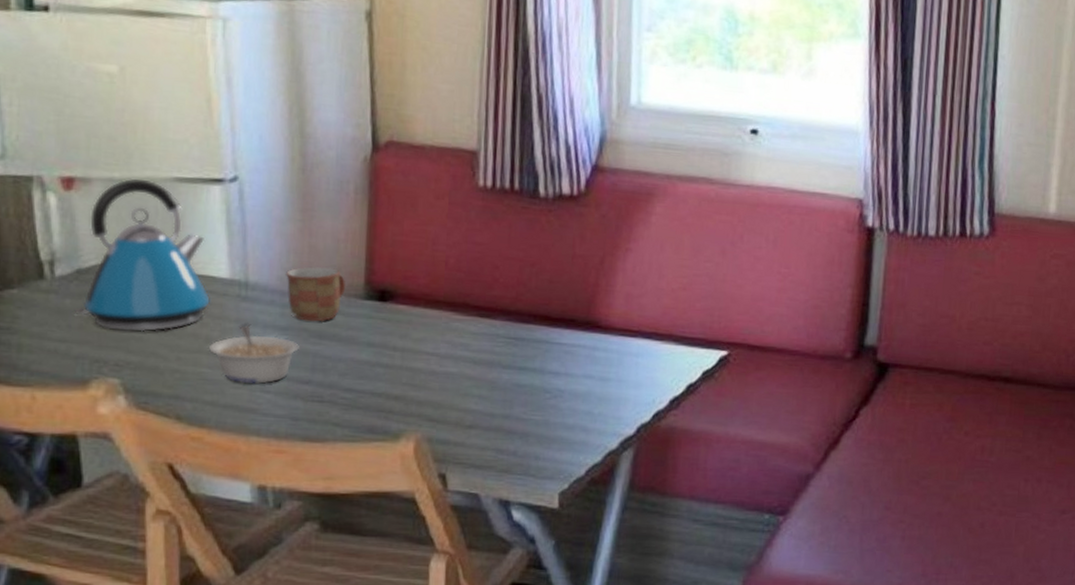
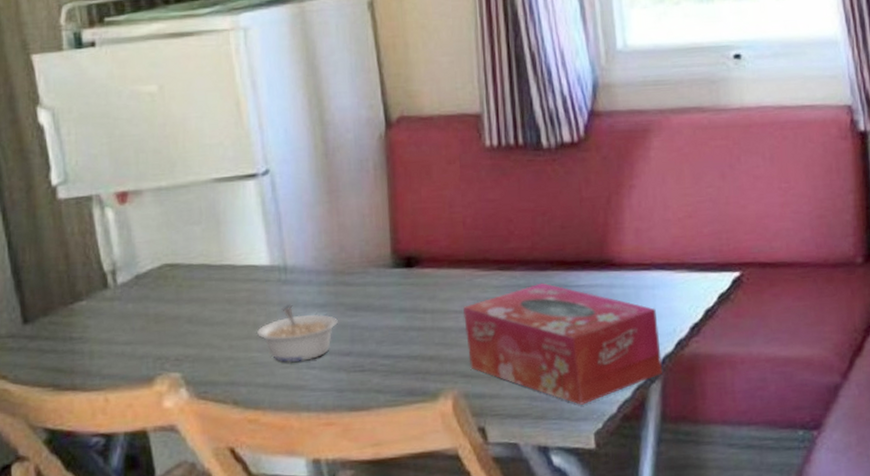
kettle: present [75,179,210,332] -> none [137,184,254,328]
mug: present [286,265,346,322] -> none [319,242,375,296]
tissue box: none [435,335,638,464] -> present [462,282,663,405]

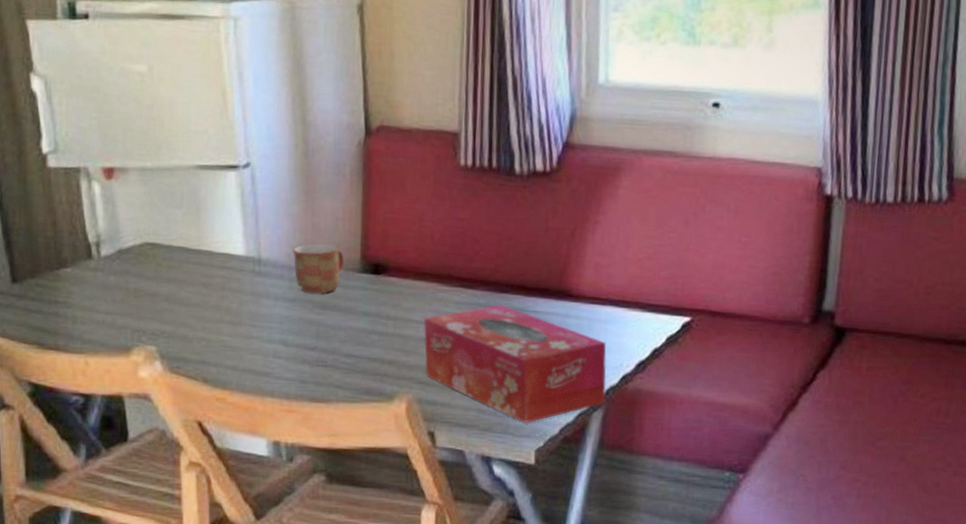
legume: present [257,308,338,363] -> none [229,298,305,350]
mug: none [319,242,375,296] -> present [293,242,345,294]

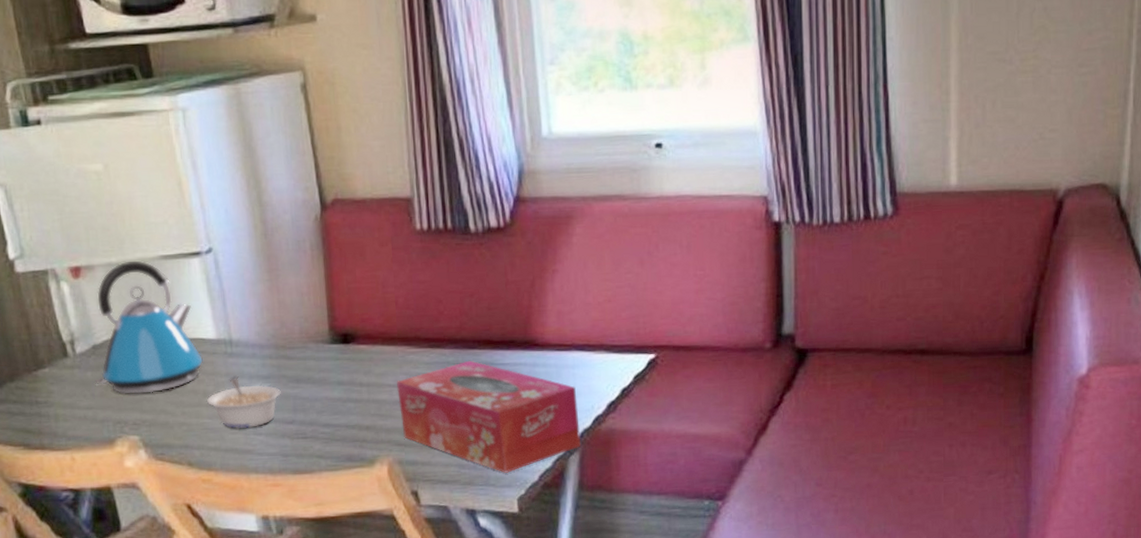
kettle: none [118,167,229,305] -> present [96,260,203,394]
legume: none [229,298,305,350] -> present [207,379,281,429]
mug: present [293,242,345,294] -> none [262,319,314,369]

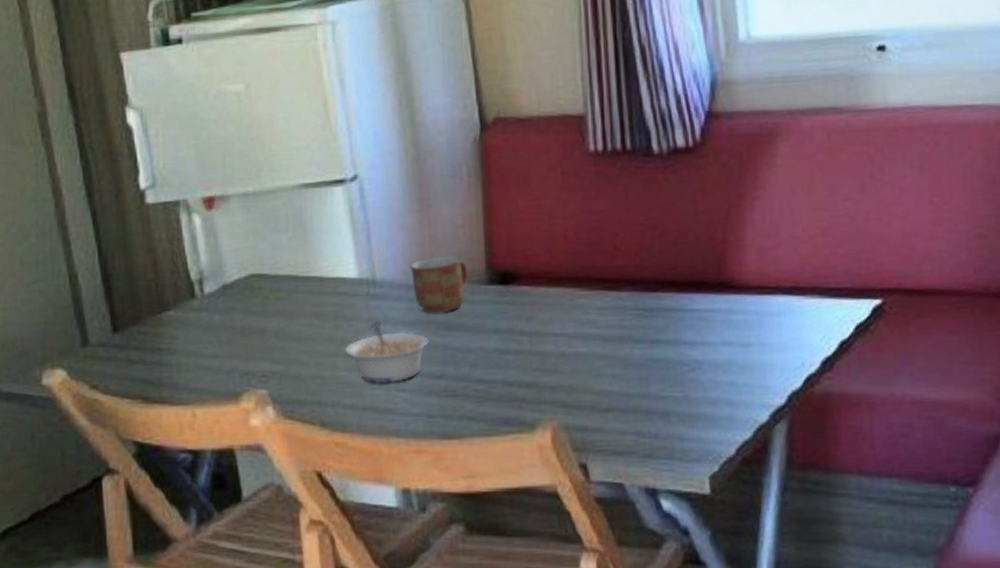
kettle: present [96,260,203,394] -> none [224,190,342,341]
mug: none [262,319,314,369] -> present [410,255,468,313]
tissue box: present [396,360,582,473] -> none [563,305,790,444]

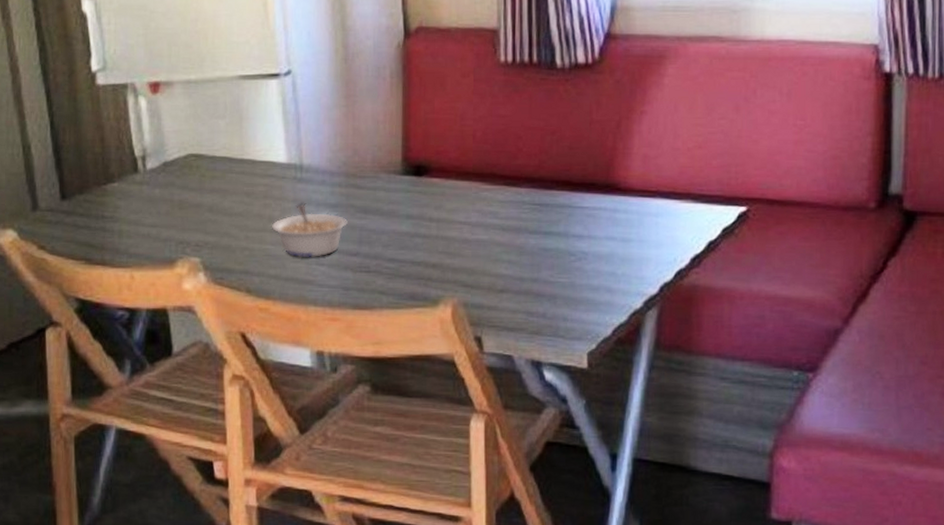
mug: present [410,255,468,313] -> none [334,146,386,198]

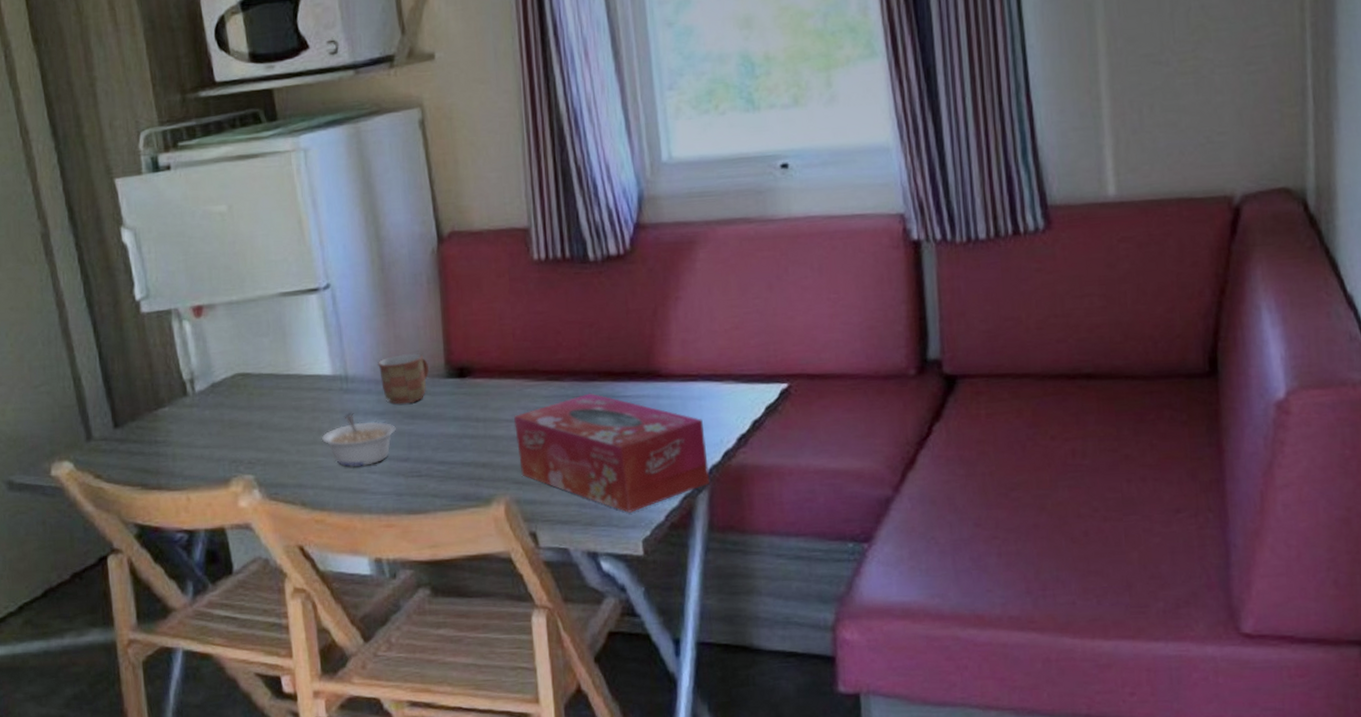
mug: none [334,146,386,198] -> present [378,353,430,404]
tissue box: none [467,201,661,325] -> present [513,393,711,513]

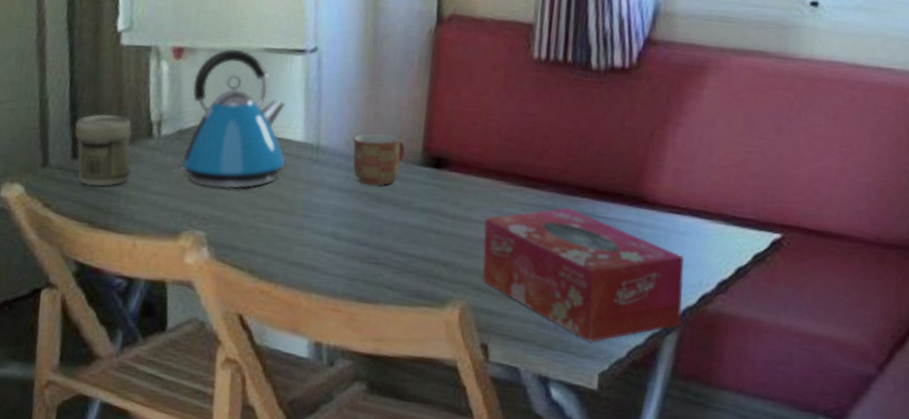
jar: none [112,379,172,451] -> present [74,114,132,187]
kettle: none [213,298,319,433] -> present [174,49,286,189]
legume: present [322,415,396,468] -> none [282,187,360,243]

